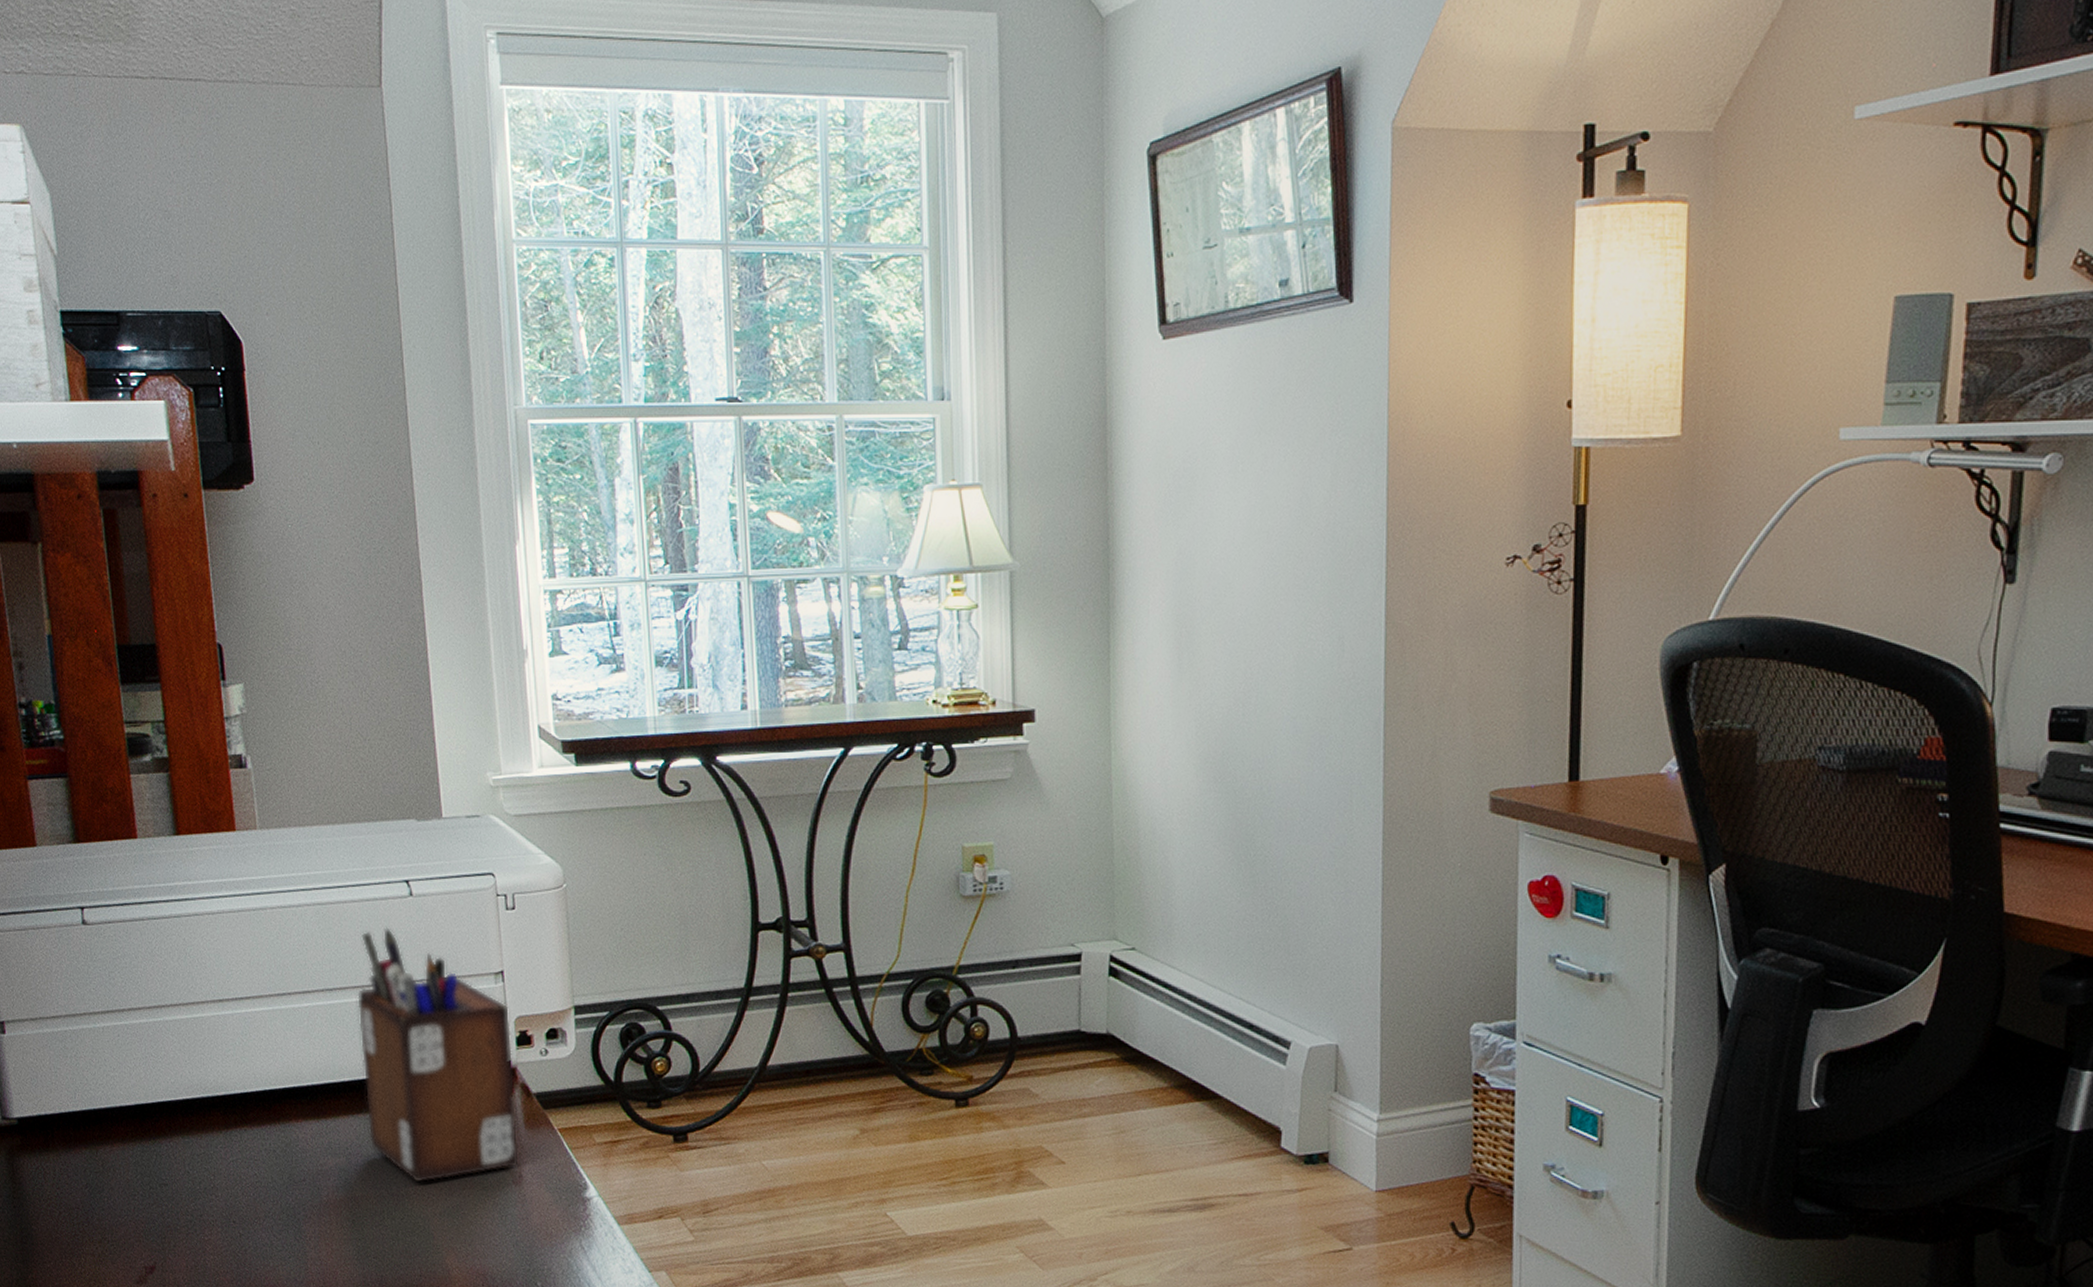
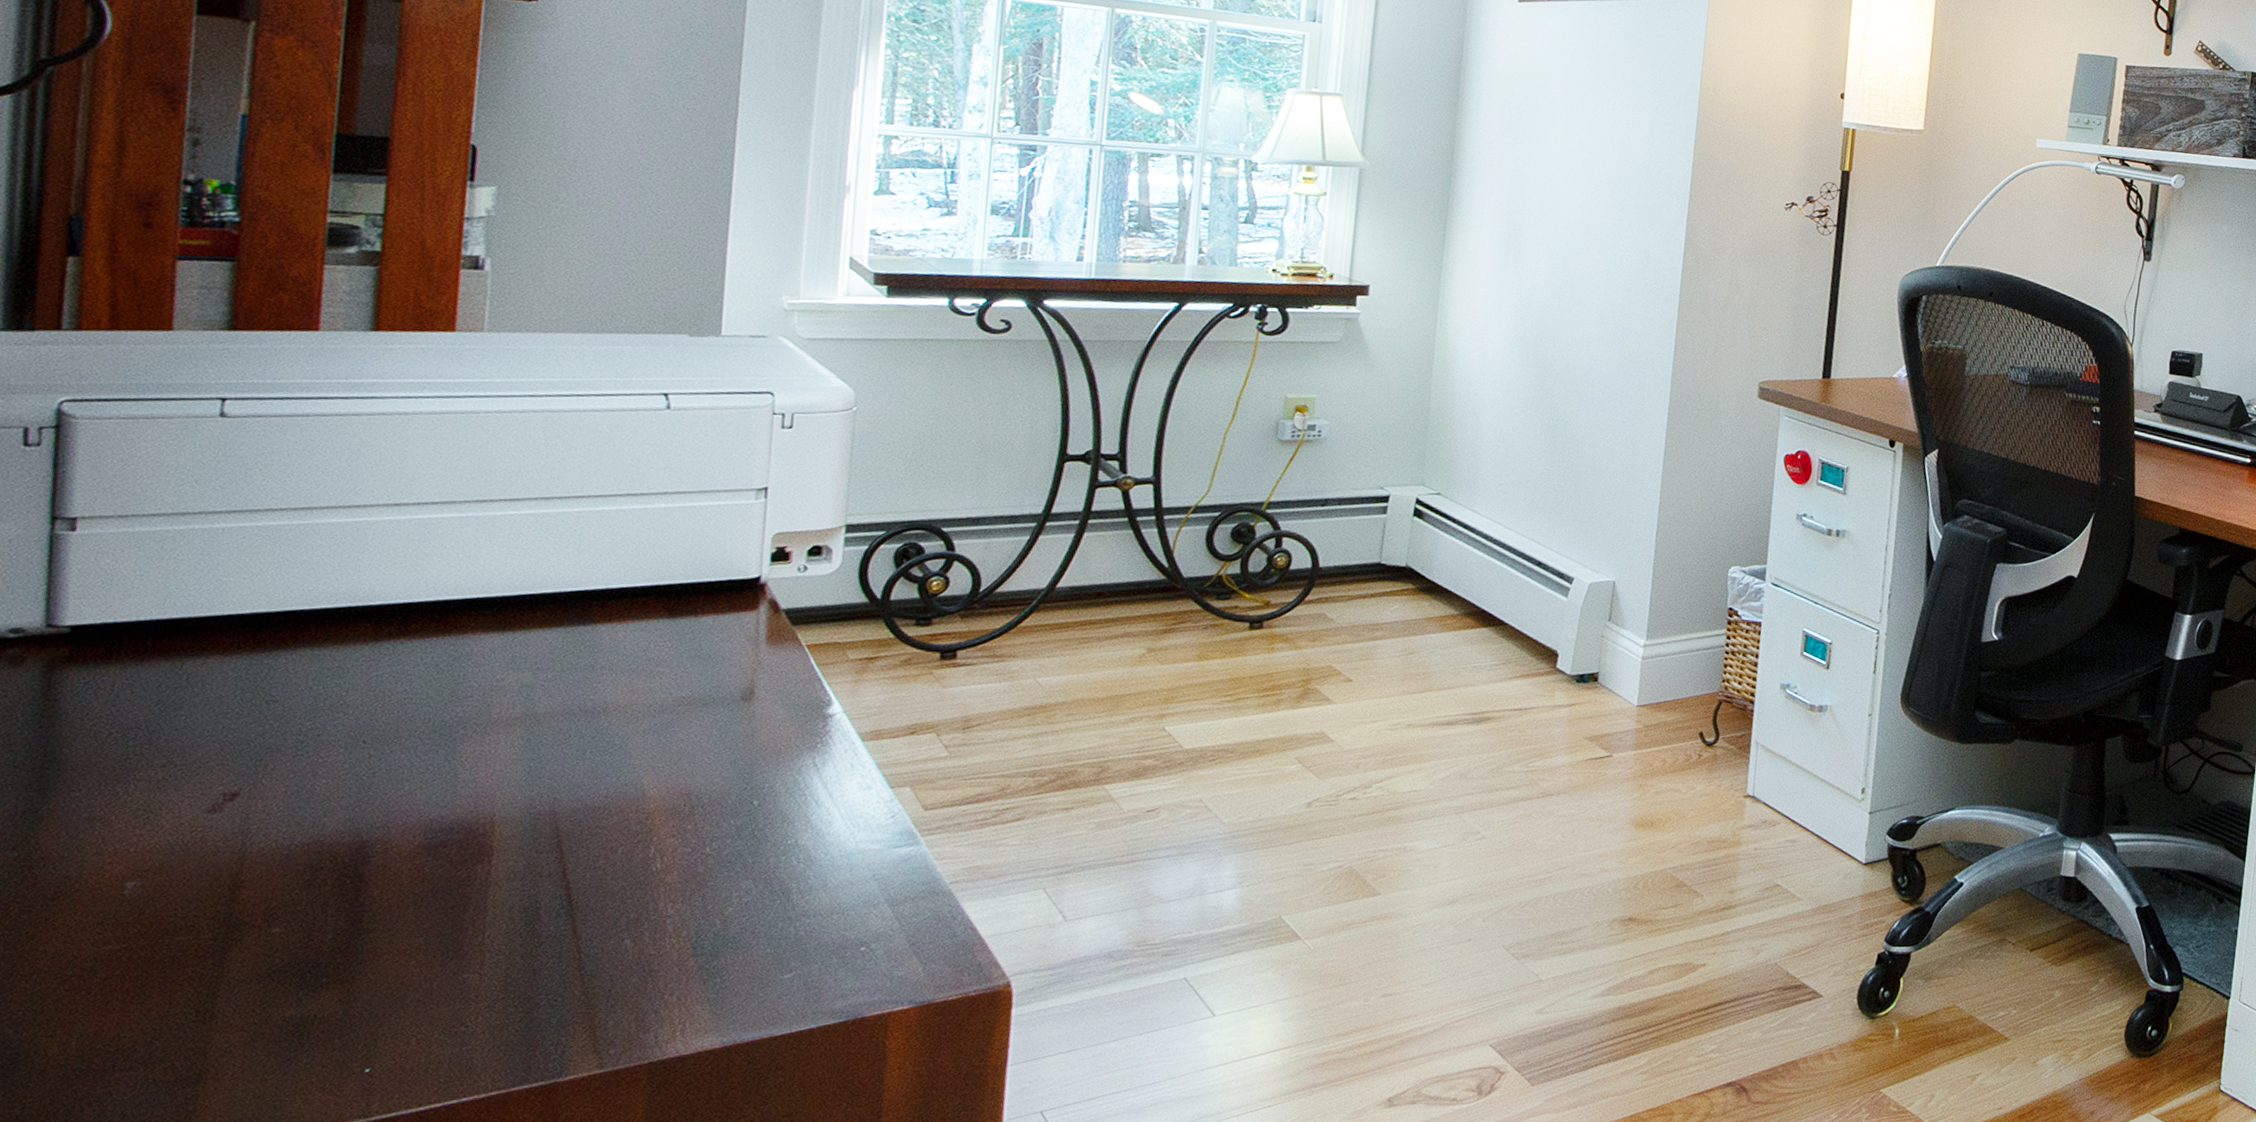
desk organizer: present [357,927,520,1183] -> none [566,438,769,699]

